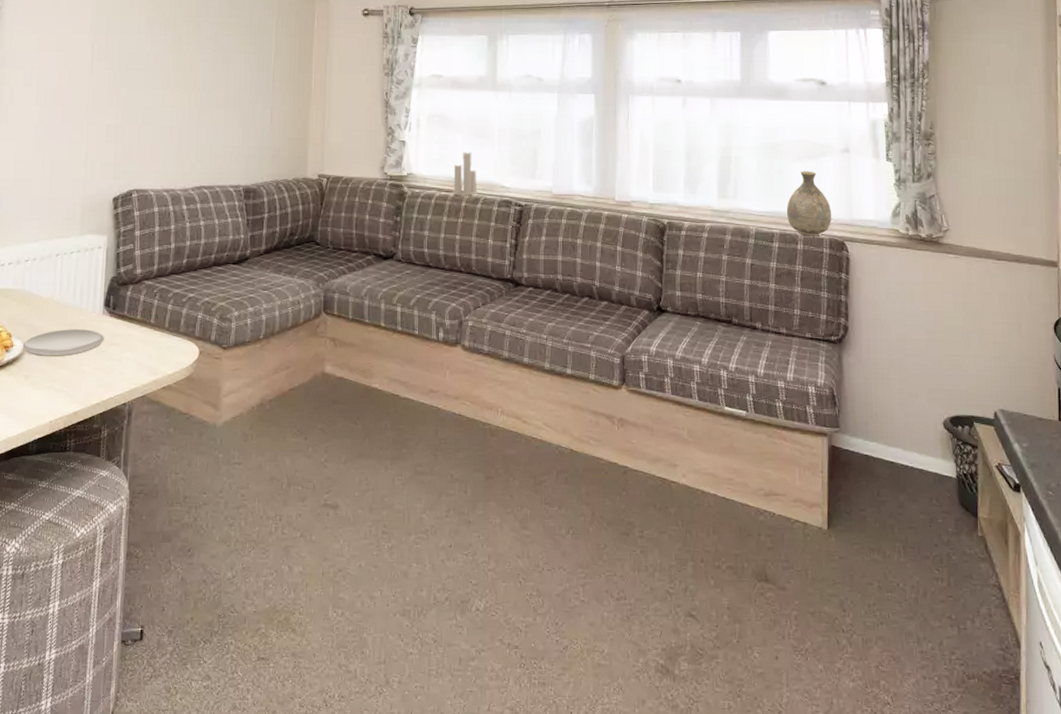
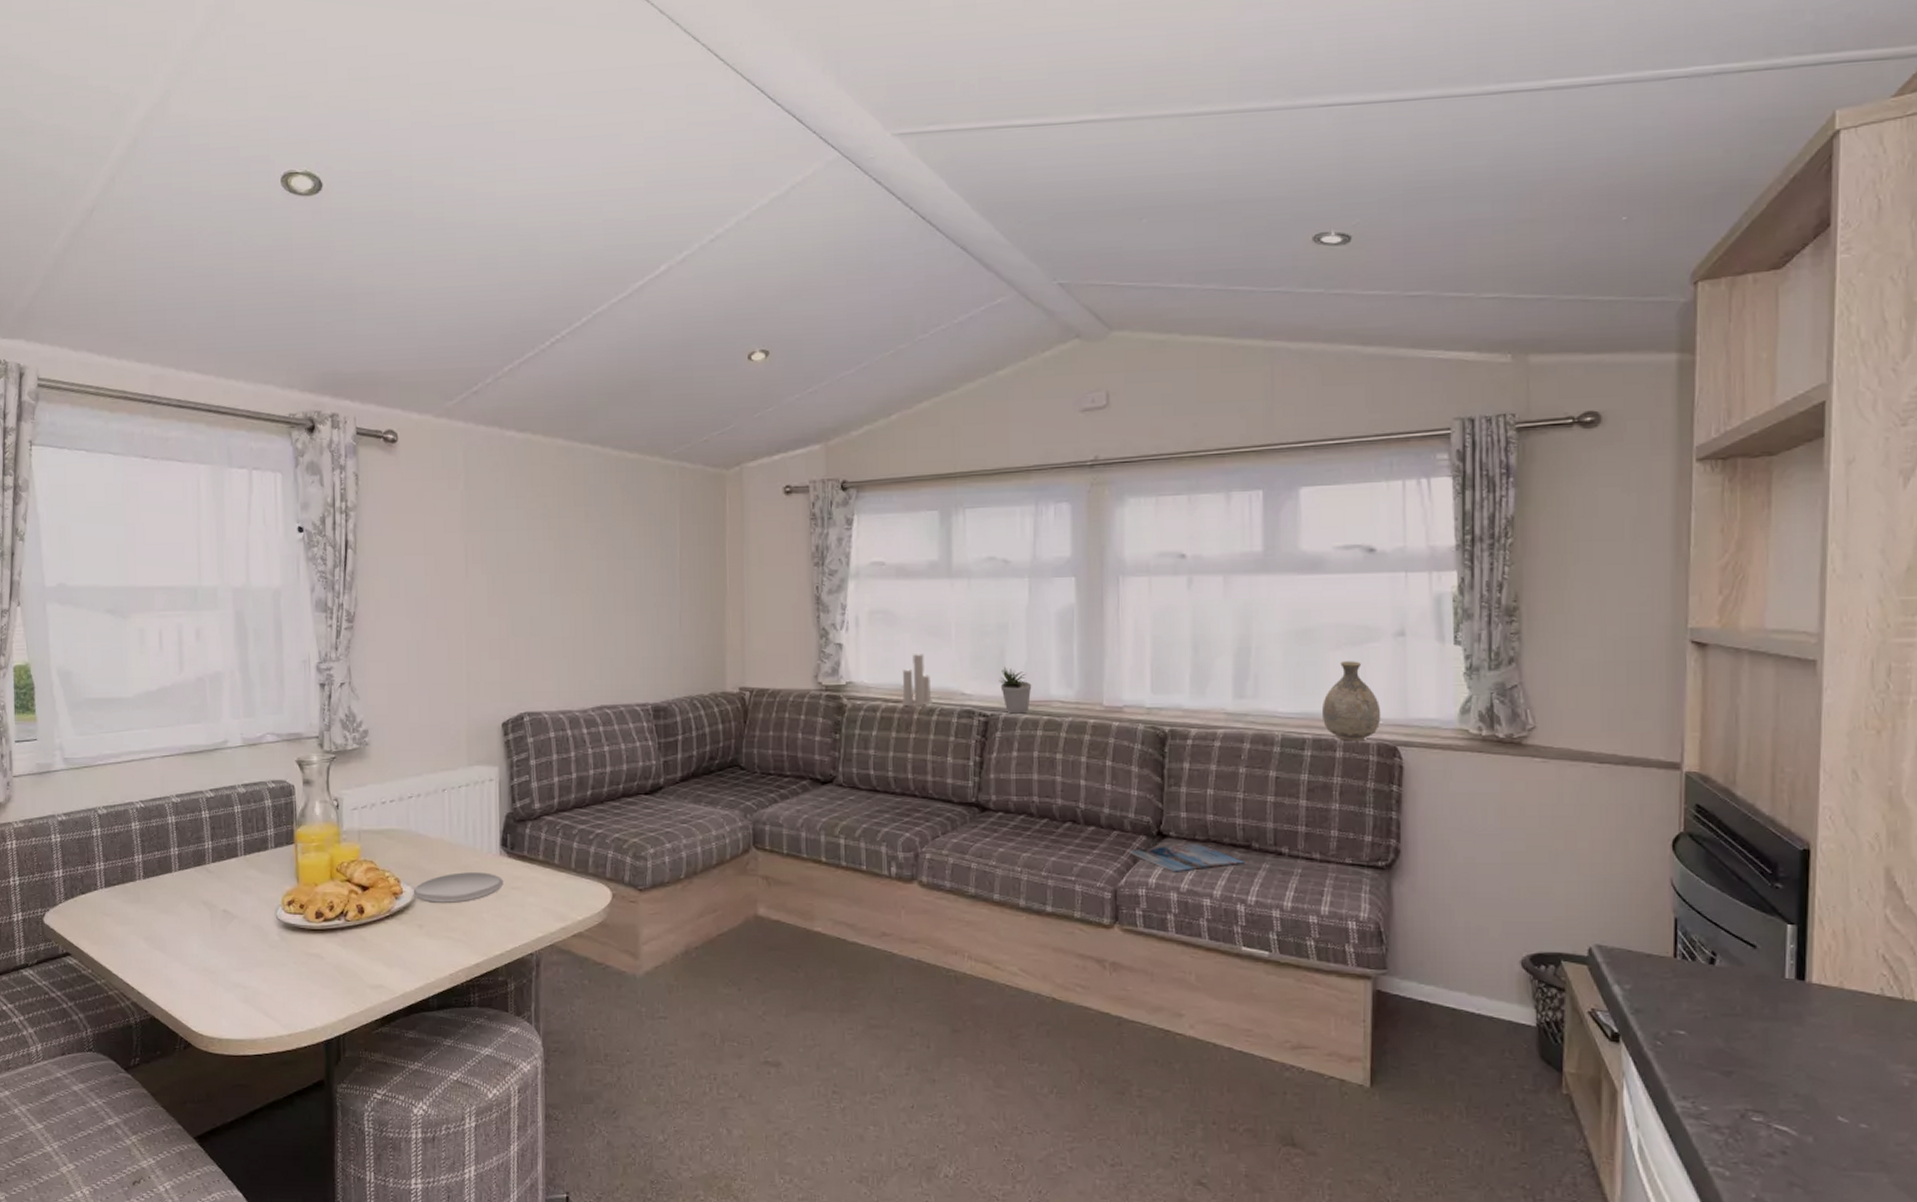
potted plant: none [532,165,559,205] -> present [999,666,1032,714]
magazine: none [636,317,727,343] -> present [1130,842,1245,874]

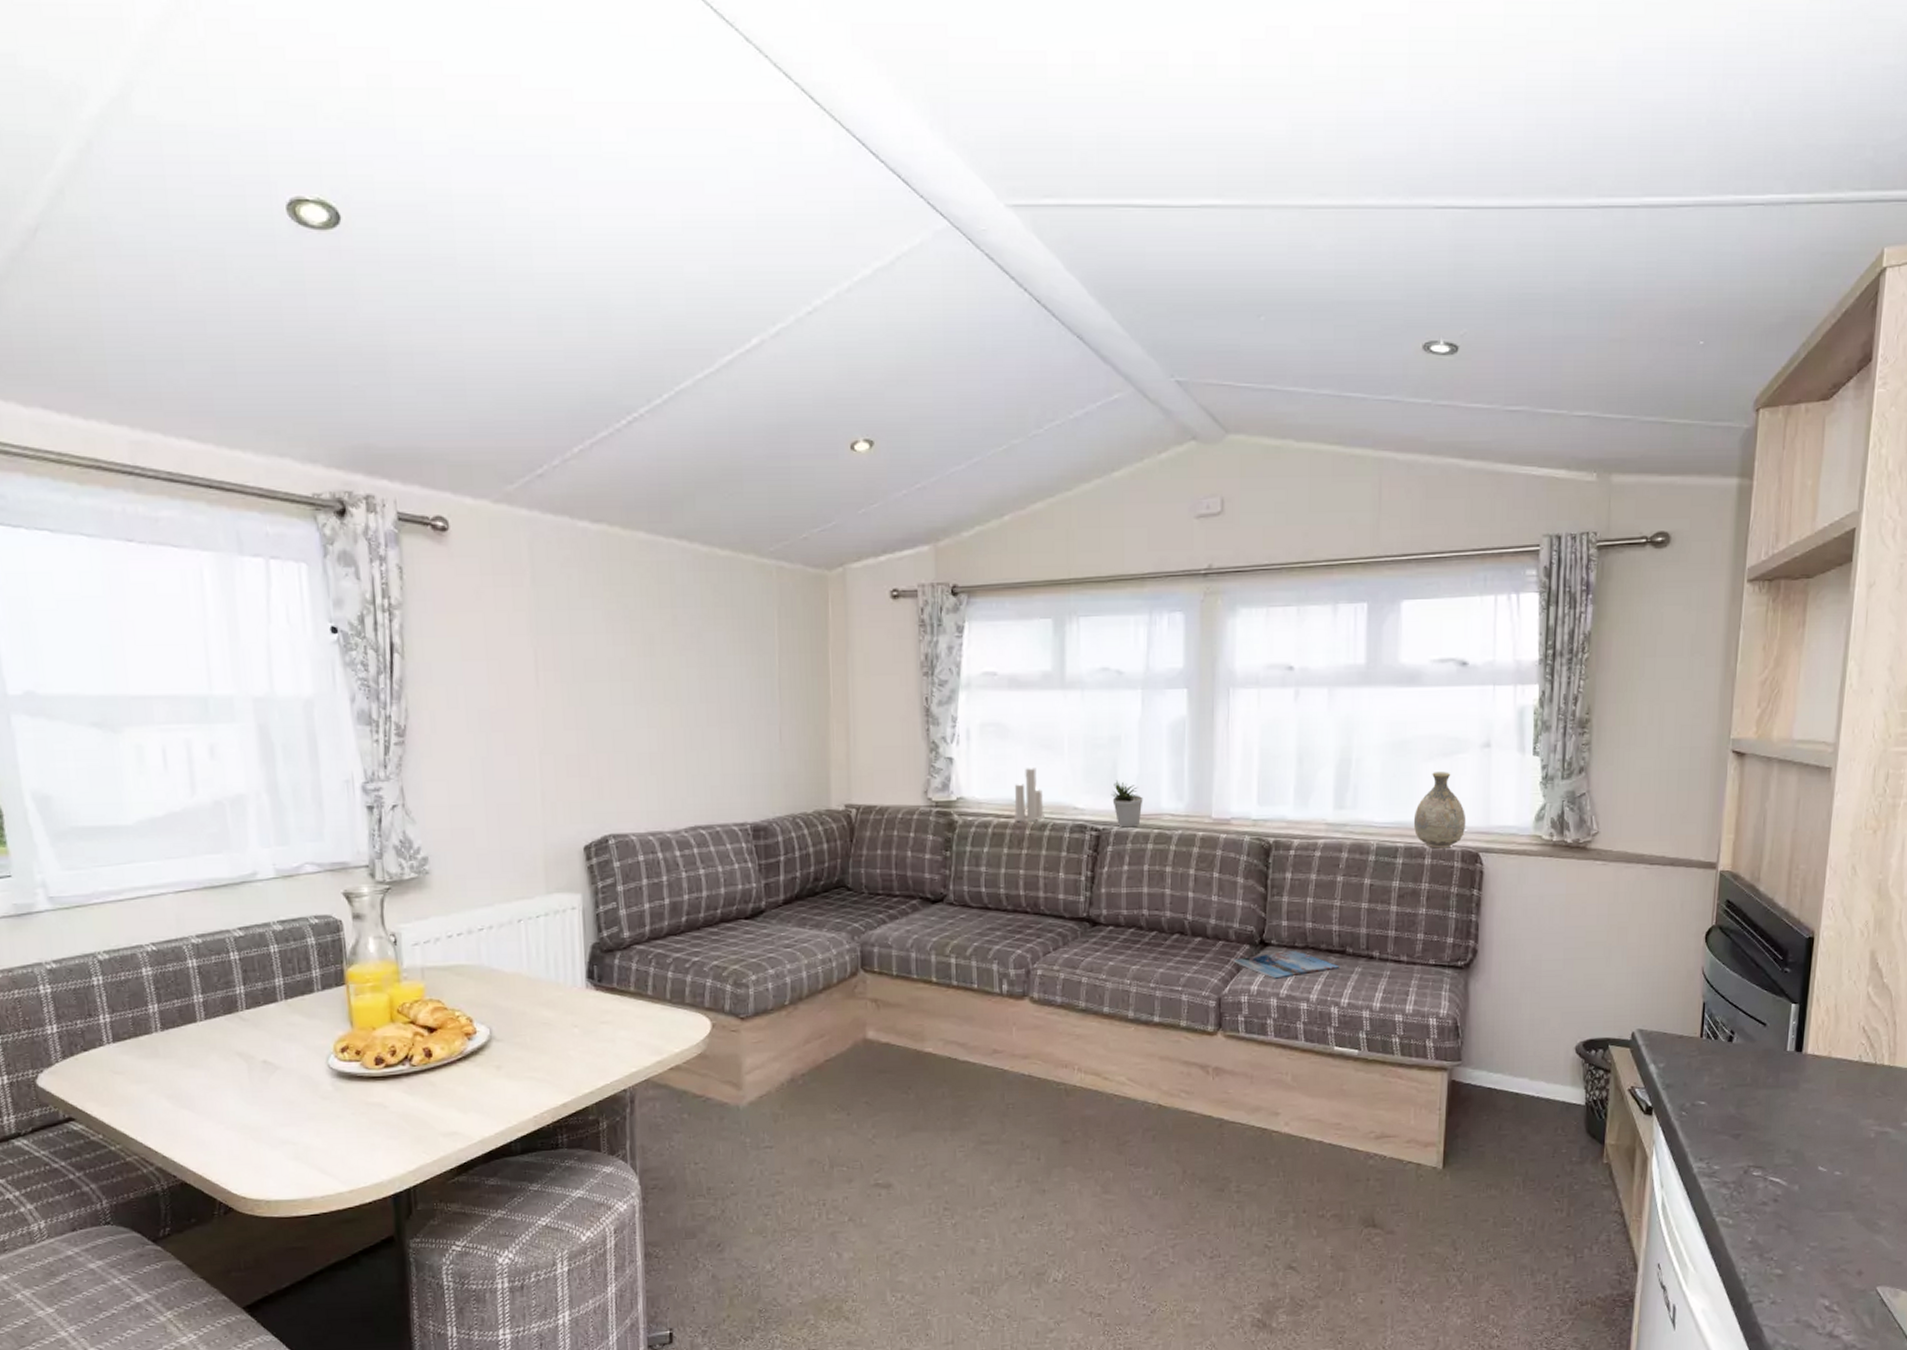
plate: present [413,872,504,904] -> none [488,1007,591,1043]

